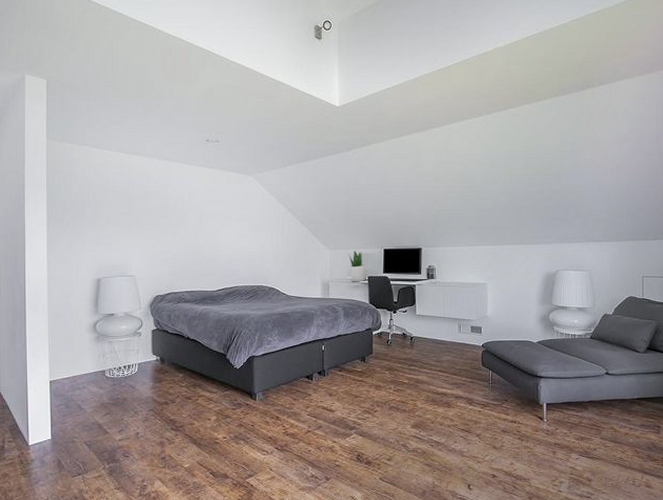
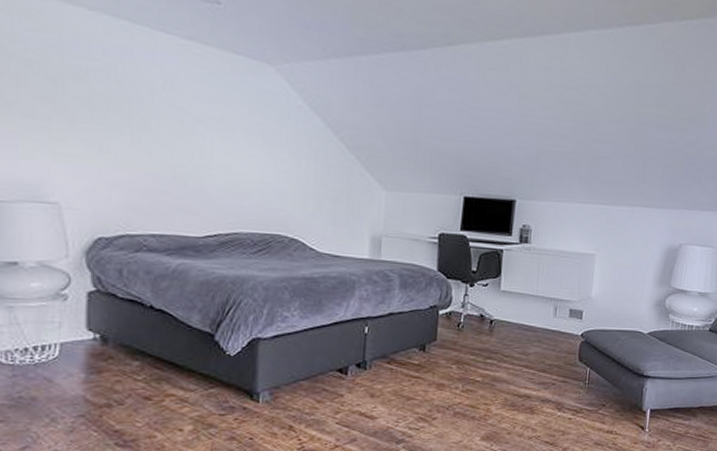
planter: present [348,251,366,282] -> none [413,195,437,241]

